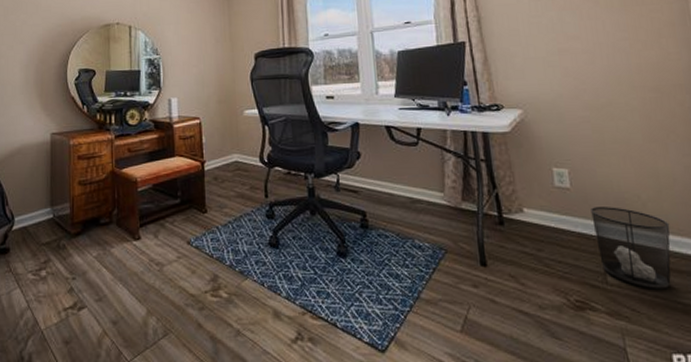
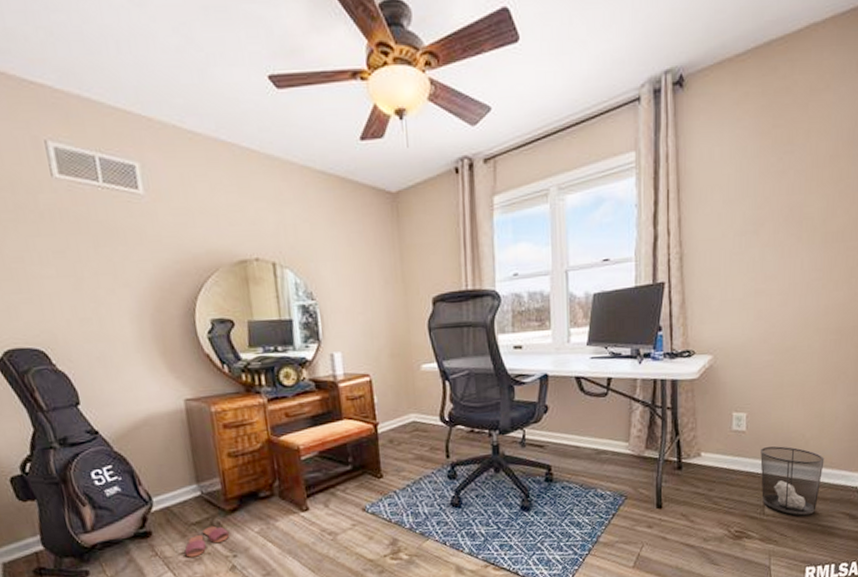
slippers: none [33,247,71,276] -> present [184,525,229,558]

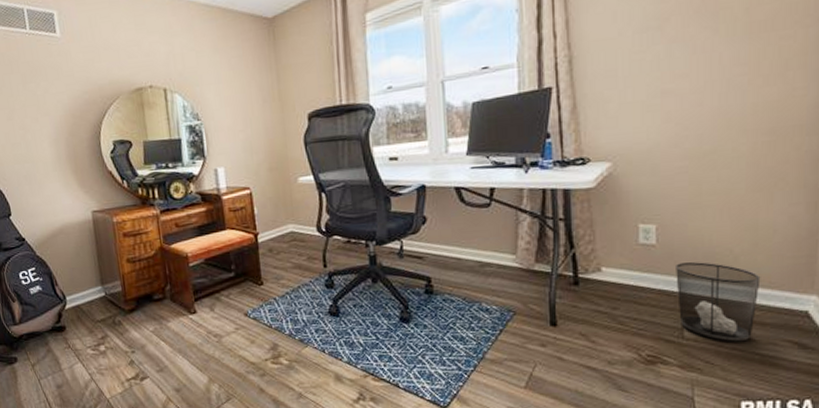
slippers: present [184,525,229,558] -> none [91,323,128,351]

